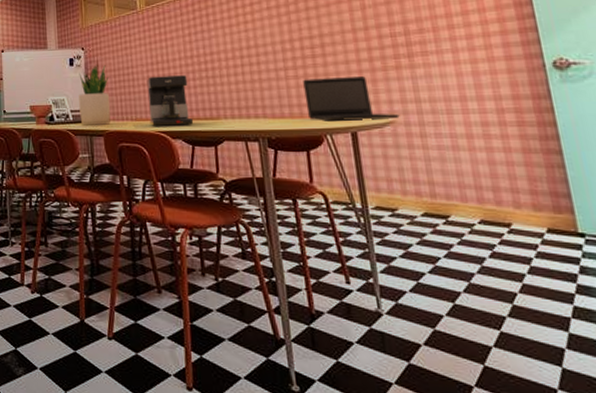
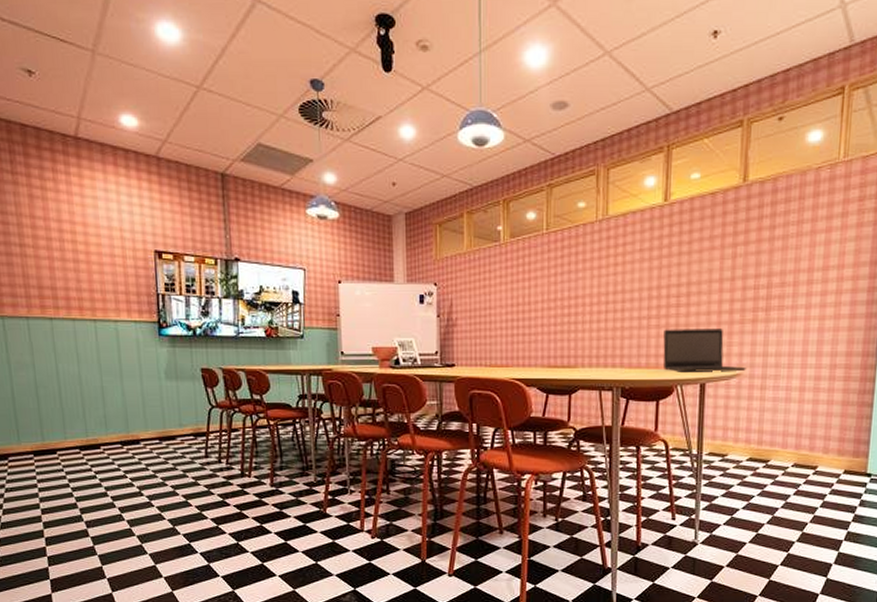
planter: present [79,64,111,125] -> none [429,303,464,371]
coffee maker: present [146,75,194,127] -> none [504,320,550,374]

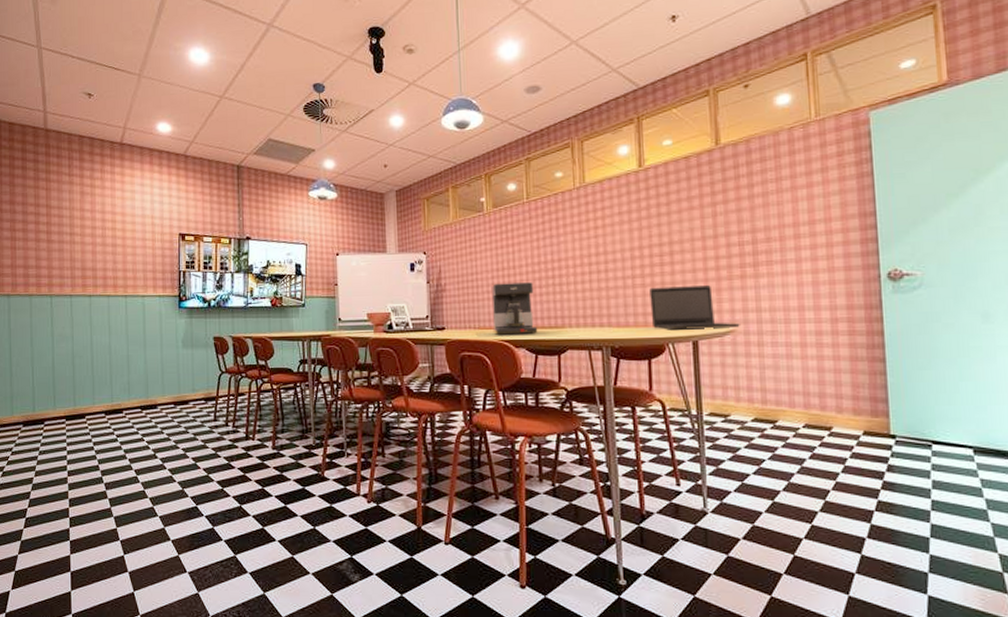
coffee maker: none [504,320,550,374] -> present [491,282,538,336]

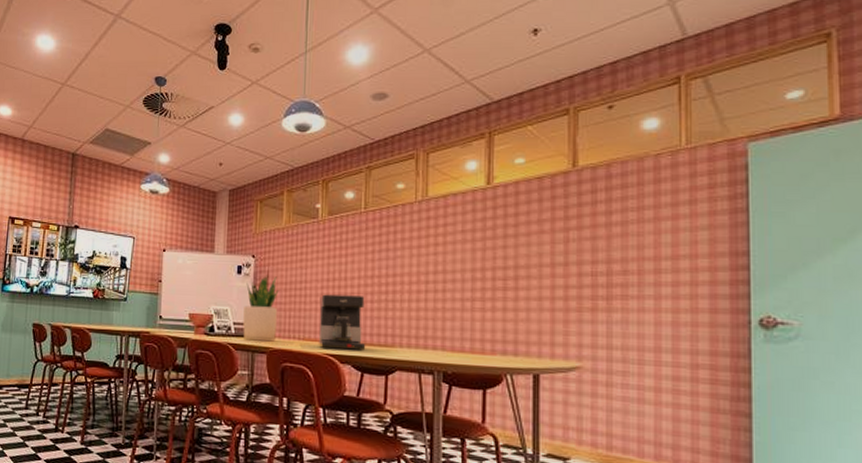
planter: none [419,270,453,334] -> present [243,275,279,342]
laptop: present [650,285,740,330] -> none [489,313,587,364]

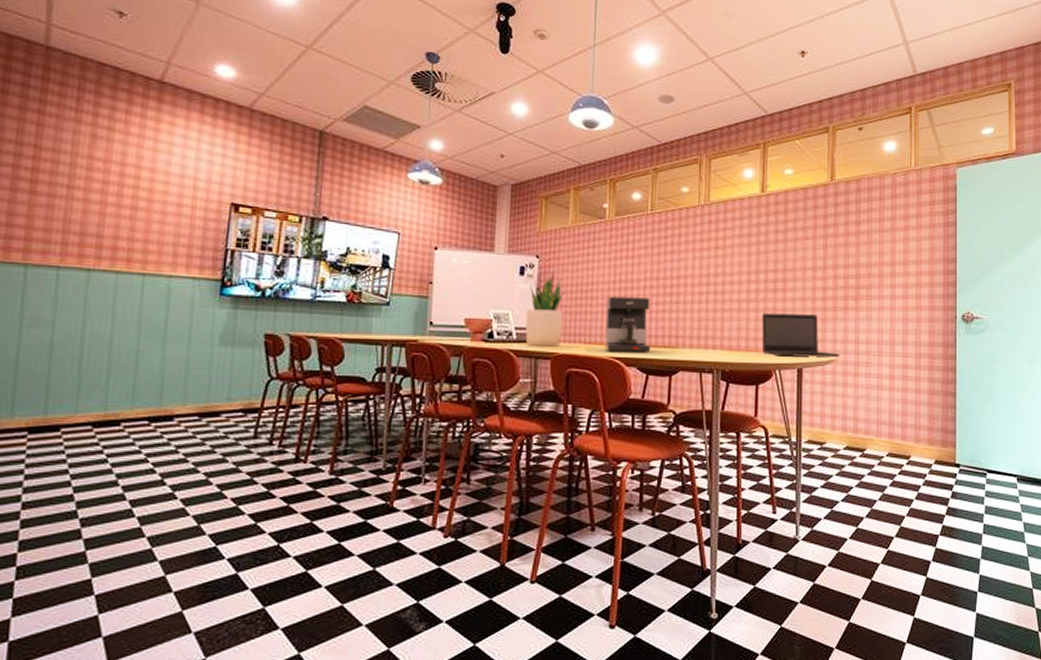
laptop: none [489,313,587,364] -> present [761,313,840,358]

